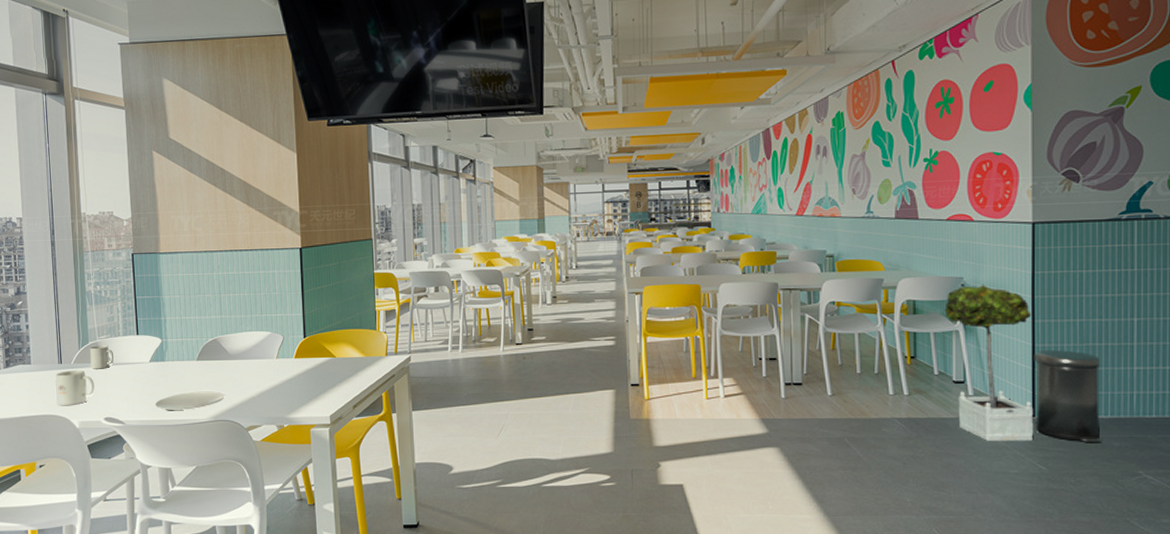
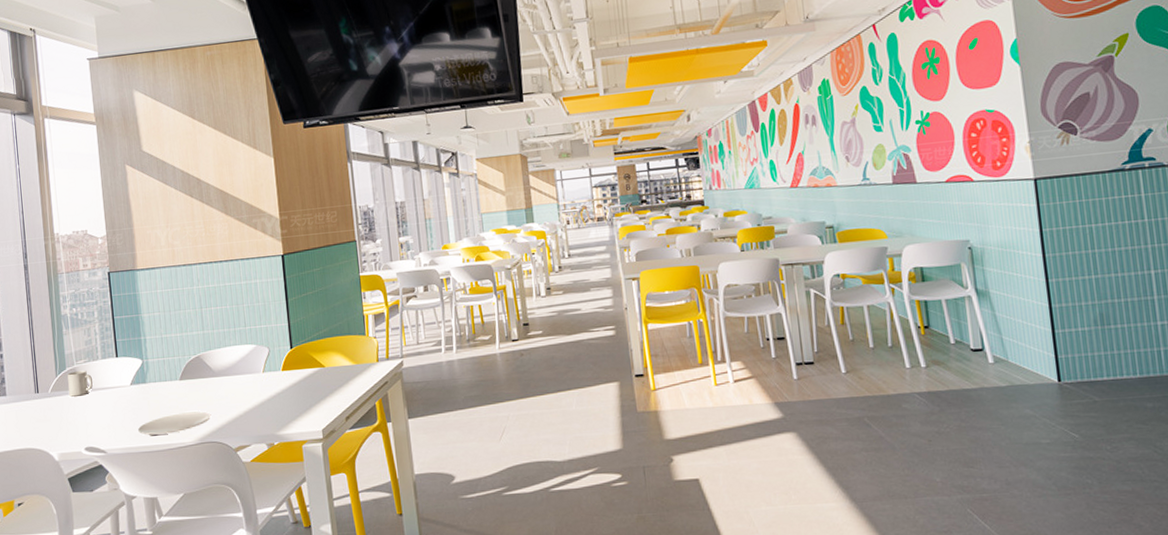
mug: present [54,369,95,406] -> none [31,398,74,439]
potted tree: present [944,284,1034,441] -> none [953,245,1062,411]
pedal bin: present [1032,350,1103,442] -> none [1050,309,1135,406]

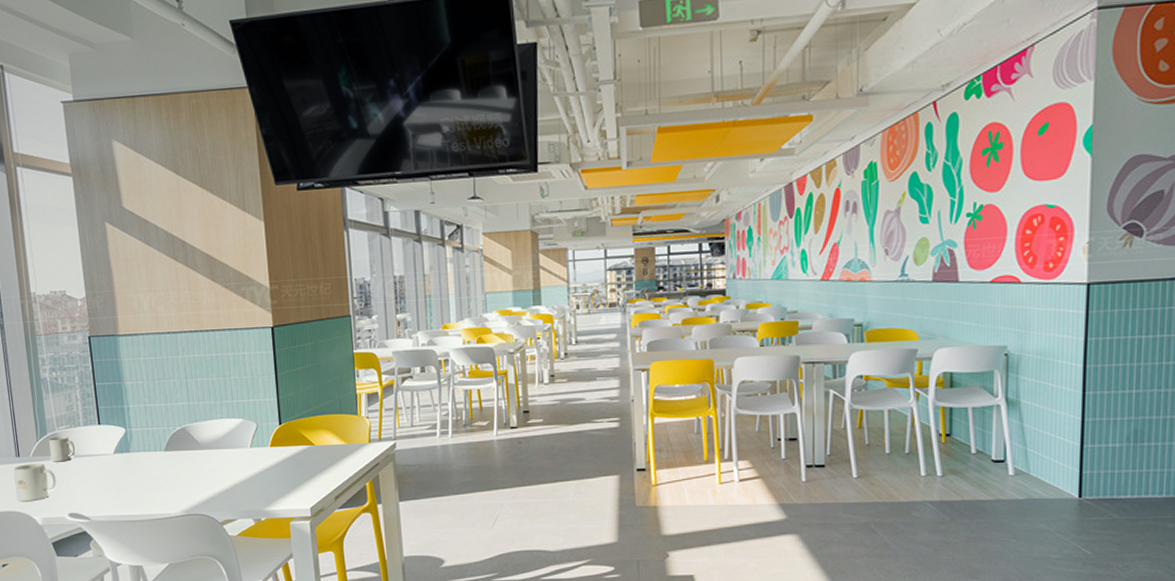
mug: none [31,398,74,439] -> present [13,463,56,502]
plate: present [137,411,212,435] -> none [121,483,197,505]

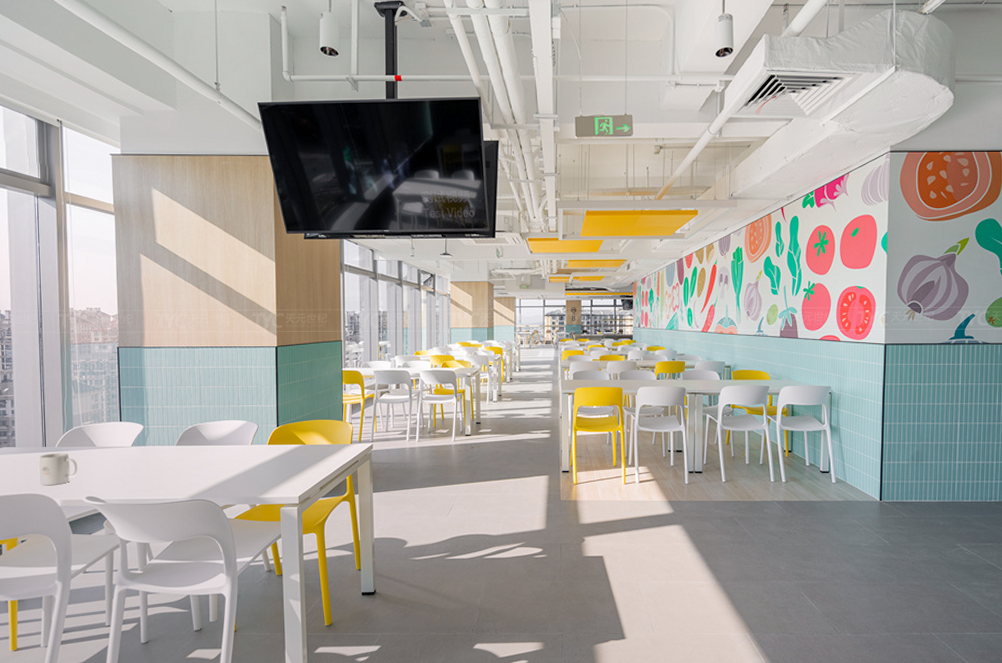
cup: present [49,436,76,462] -> none [73,430,98,452]

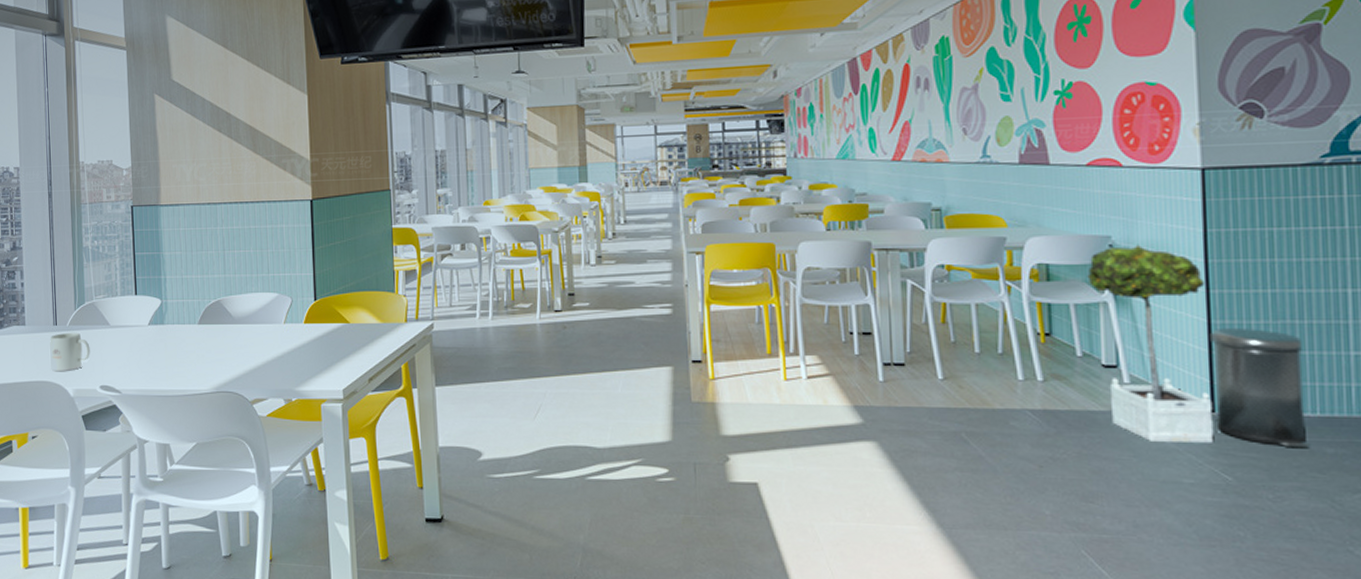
potted tree: none [815,392,882,520] -> present [1087,244,1214,443]
pedal bin: none [881,447,931,521] -> present [1208,328,1310,447]

